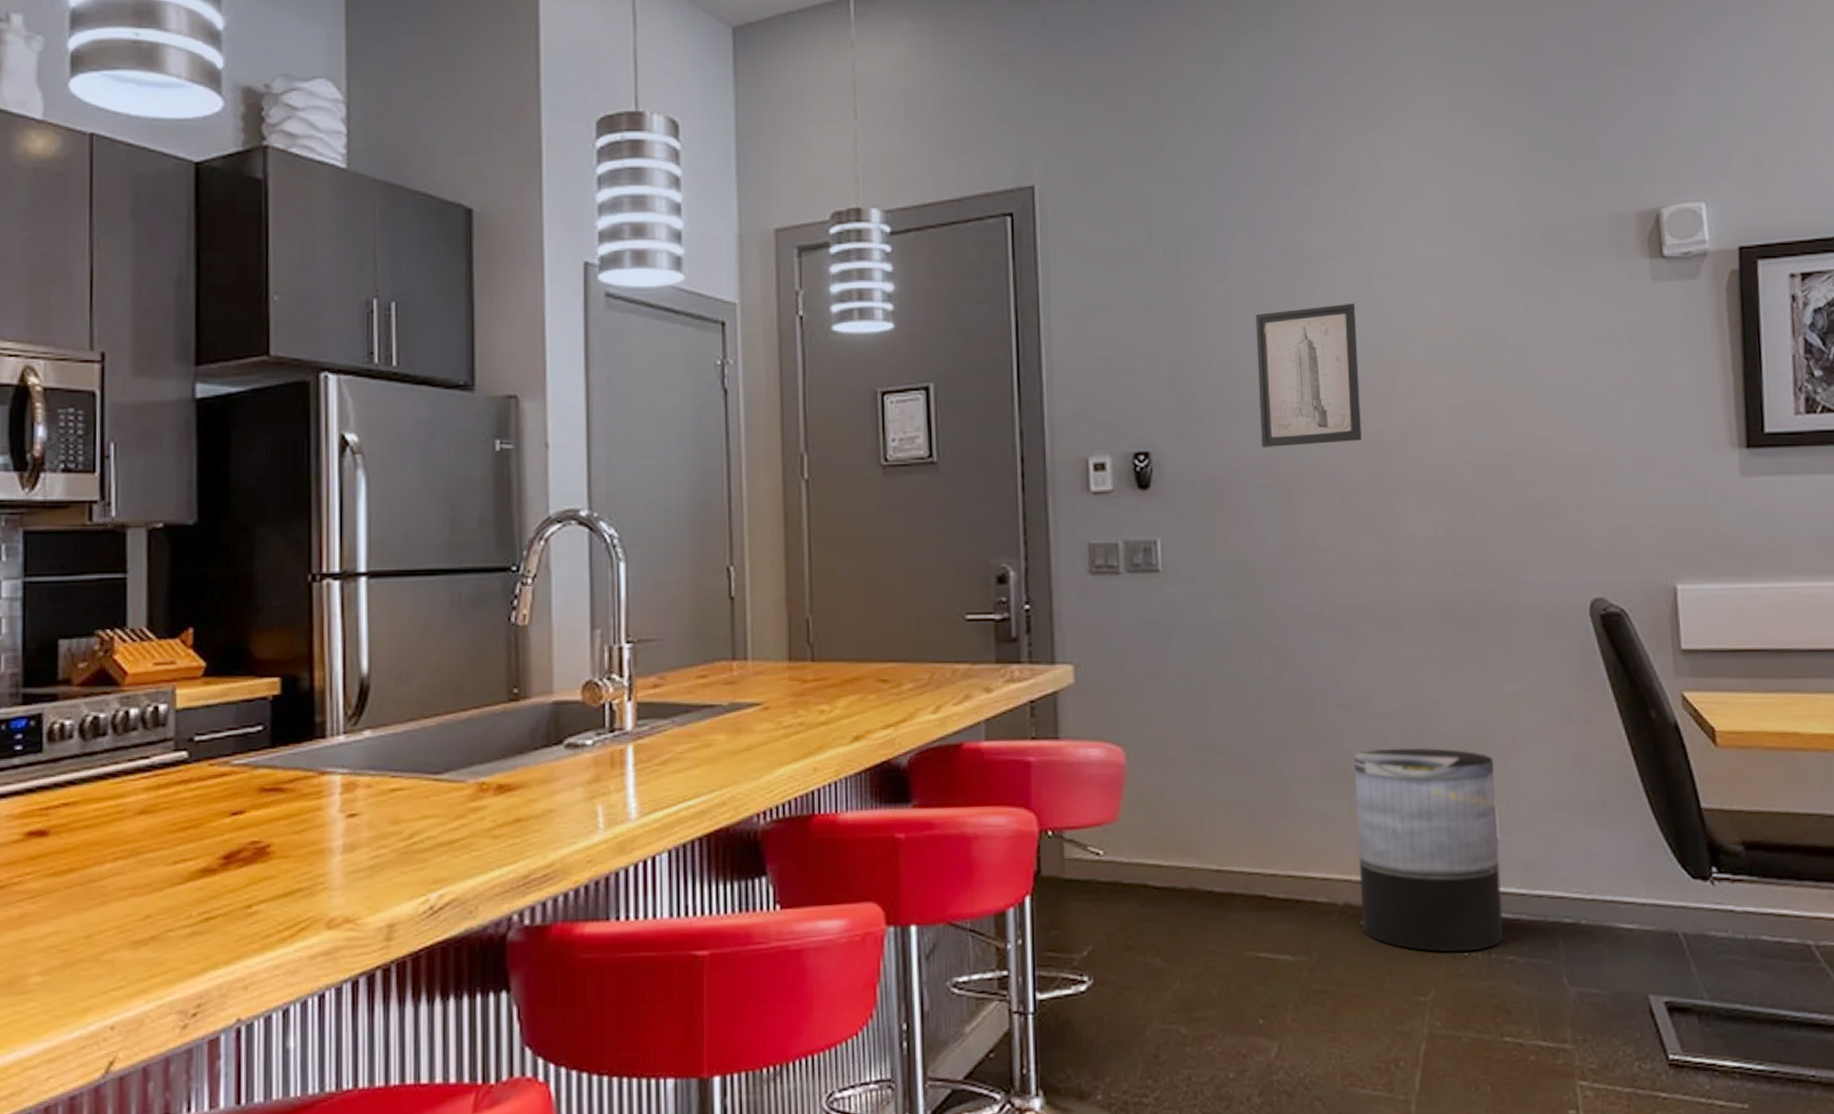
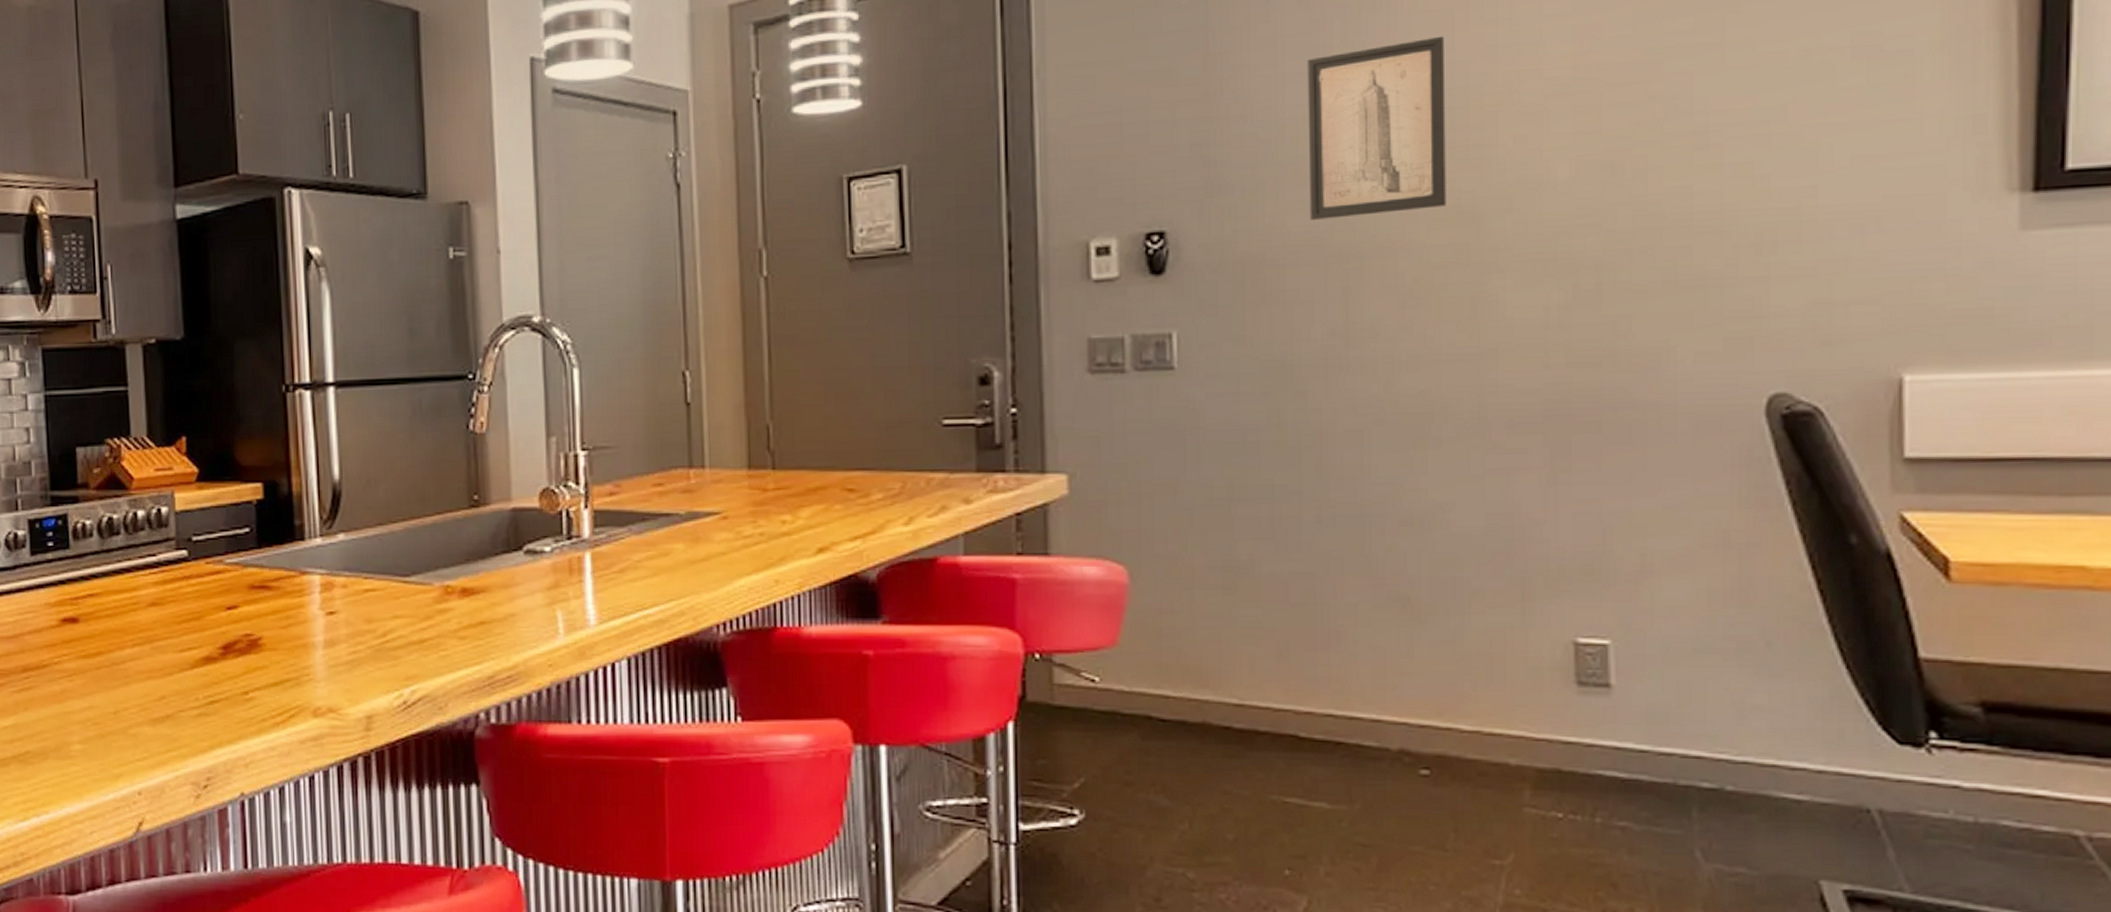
trash can: present [1354,747,1503,952] -> none [1418,573,1615,814]

